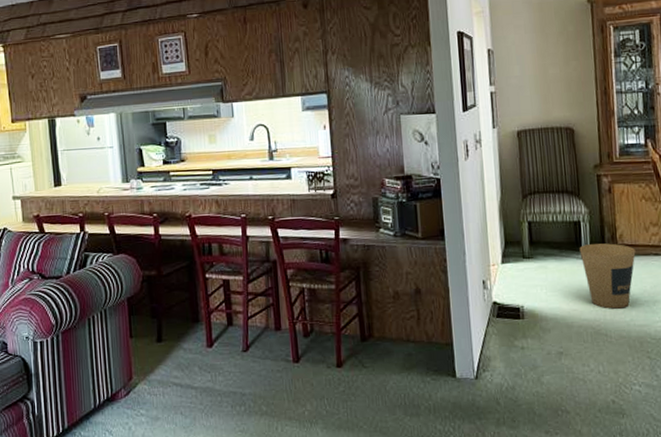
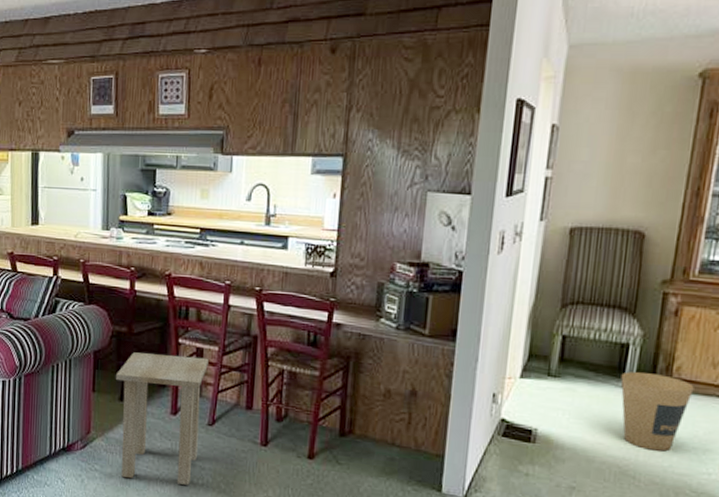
side table: none [151,288,237,418] -> present [116,352,209,485]

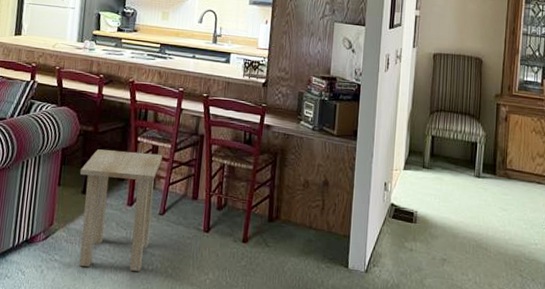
trash can: present [620,371,694,452] -> none [473,164,521,227]

